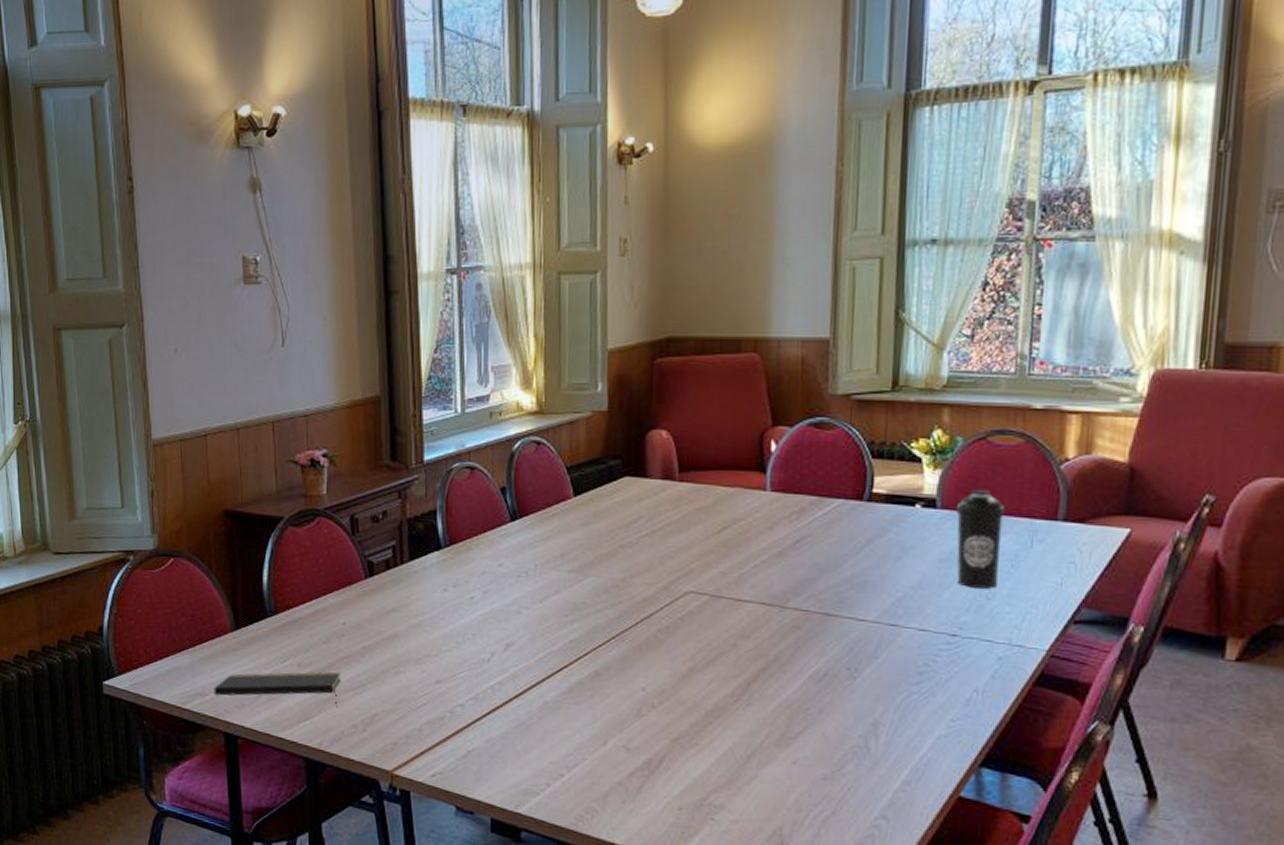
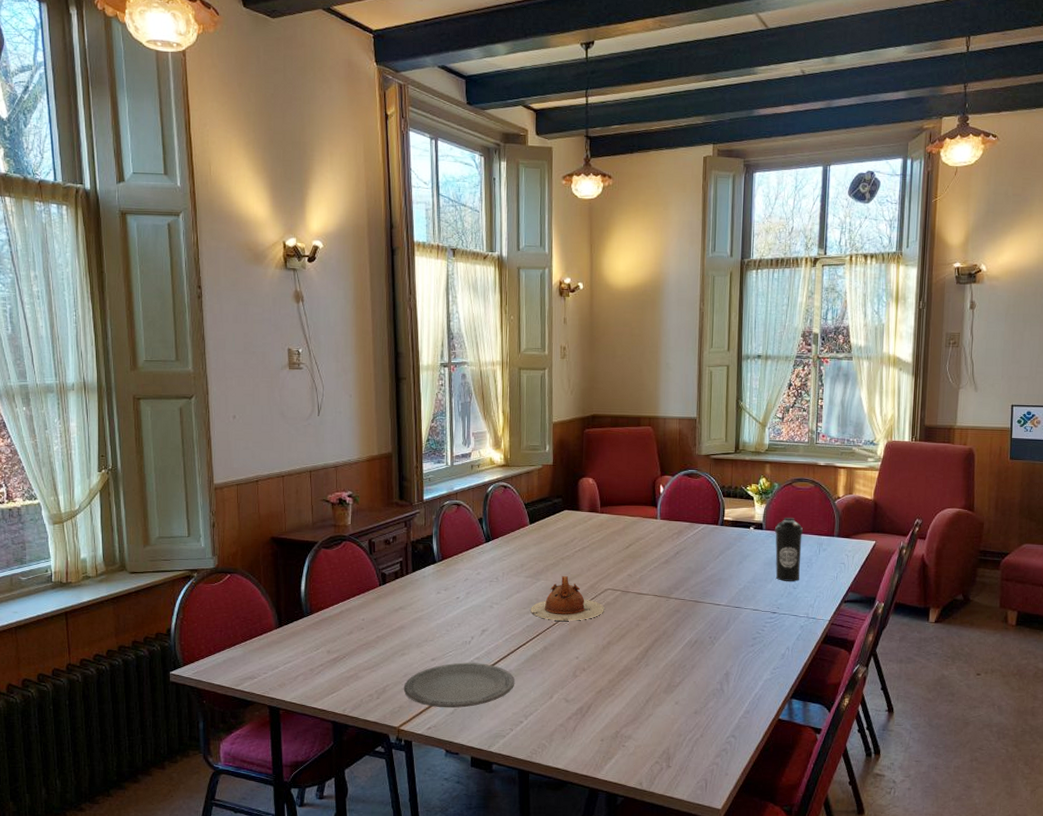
notepad: present [214,671,341,708] -> none [261,655,361,682]
plate: none [398,687,552,751] -> present [403,662,514,709]
teapot: none [575,571,684,637] -> present [531,576,604,621]

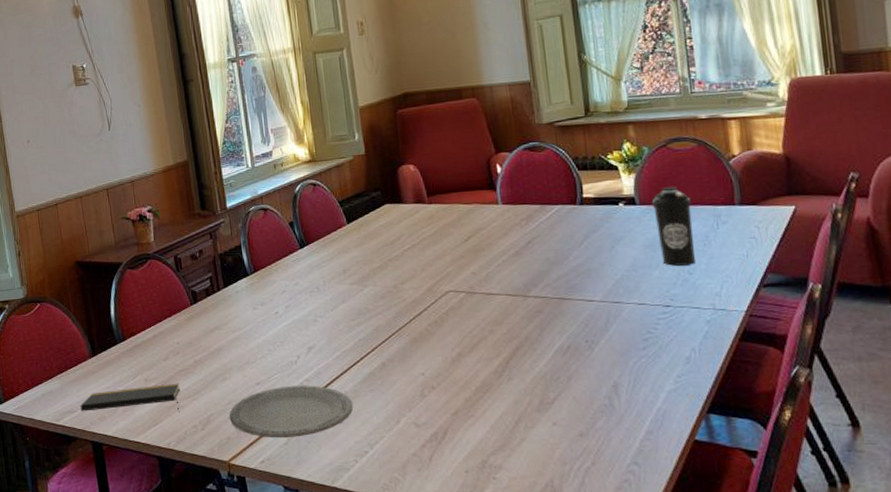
notepad: none [261,655,361,682] -> present [80,383,180,413]
teapot: present [531,576,604,621] -> none [360,280,448,332]

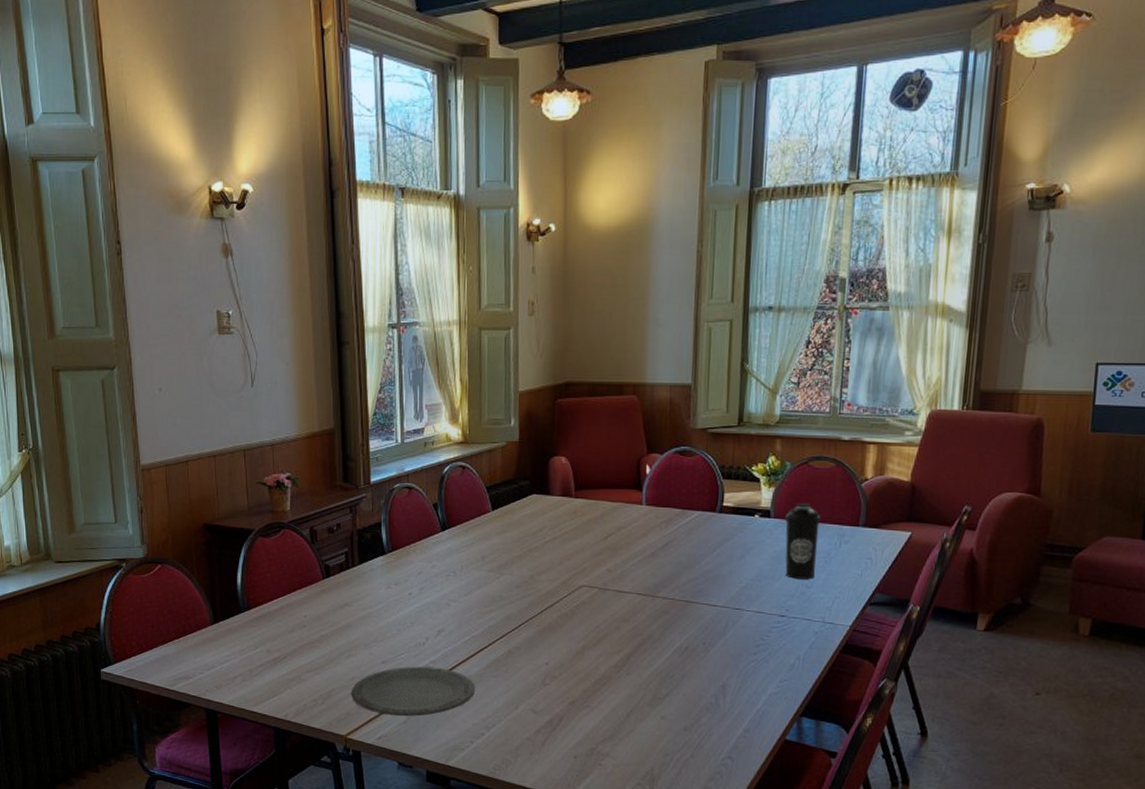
notepad: present [80,383,180,413] -> none [196,656,304,686]

